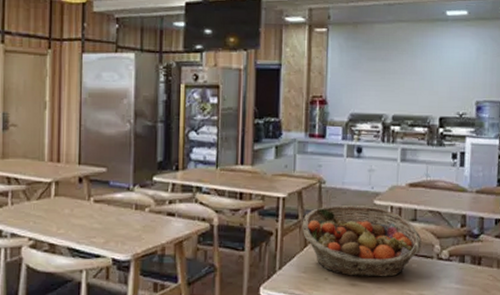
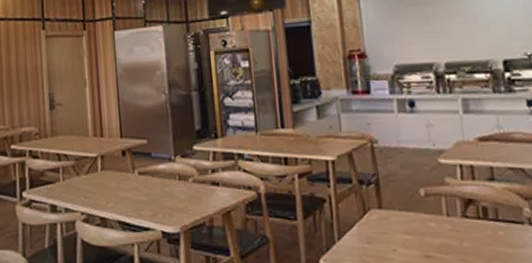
fruit basket: present [302,206,423,277] -> none [357,165,507,248]

